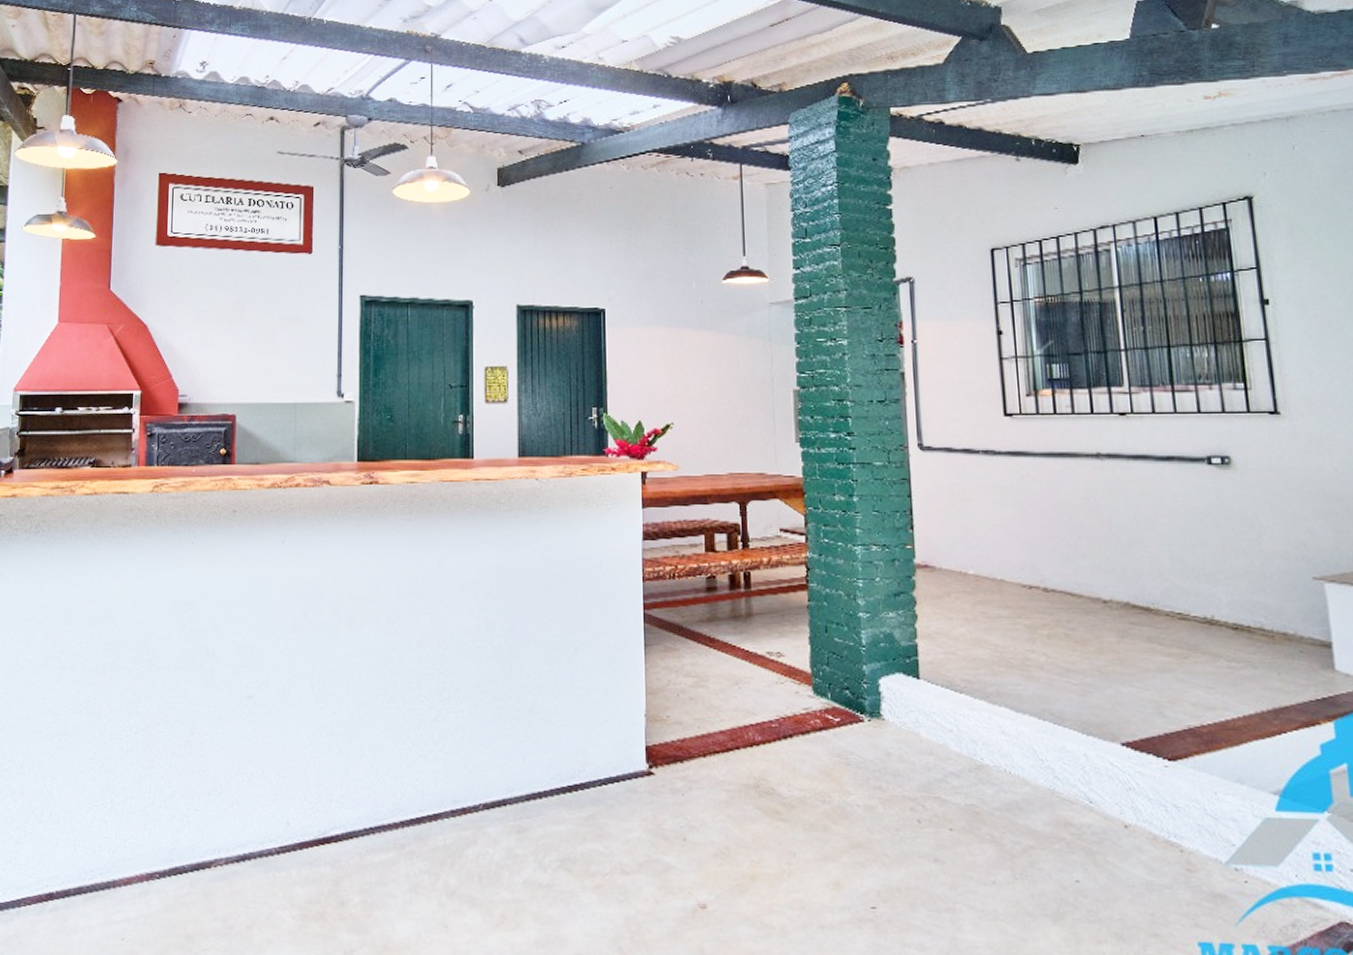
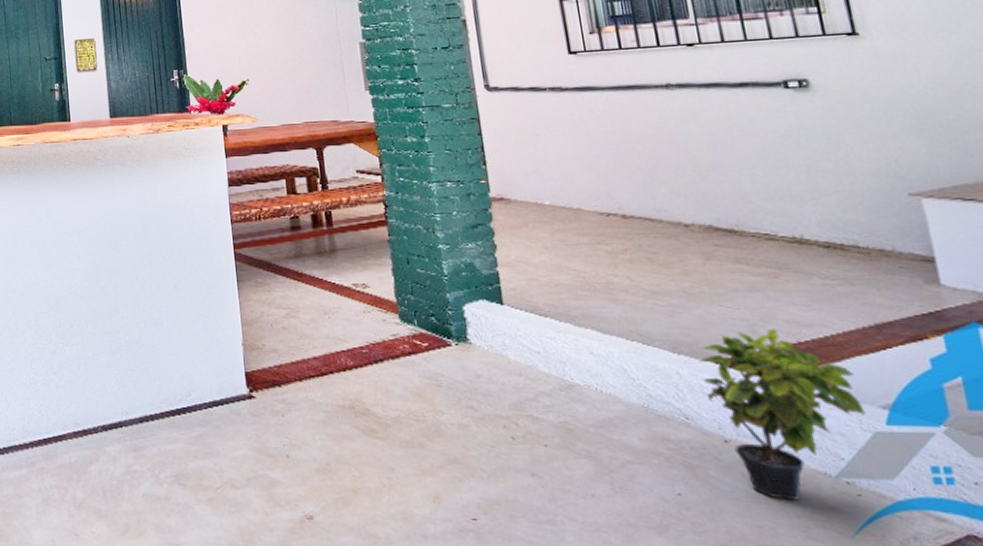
potted plant: none [1106,710,1258,887] -> present [699,328,866,500]

